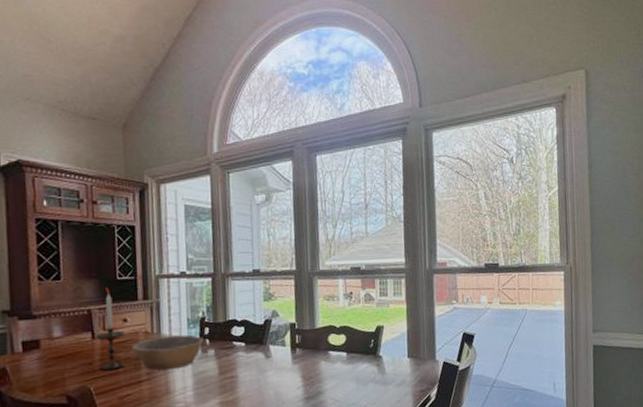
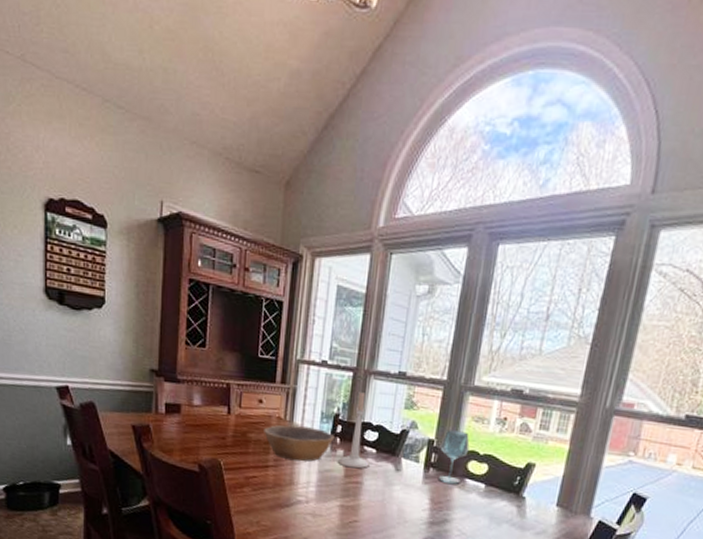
candlestick: present [95,287,125,371] -> none [231,363,259,450]
candlestick: none [210,294,241,365] -> present [337,392,370,469]
wine glass: none [301,310,327,360] -> present [437,429,470,485]

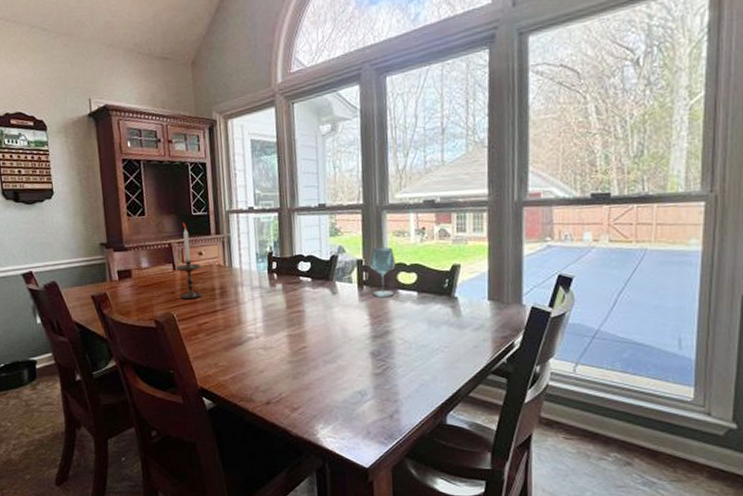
candlestick: none [231,363,259,450] -> present [176,222,202,300]
bowl: present [264,425,335,462] -> none [207,268,272,301]
candlestick: present [337,392,370,469] -> none [278,229,308,299]

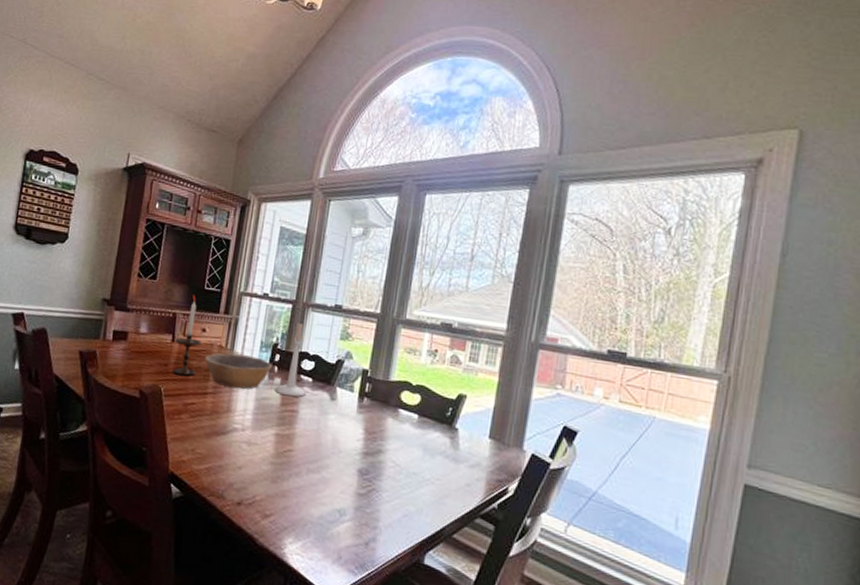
bowl: none [207,268,272,301] -> present [205,353,273,389]
candlestick: none [278,229,308,299] -> present [274,323,306,398]
wine glass: present [368,247,396,298] -> none [372,360,403,415]

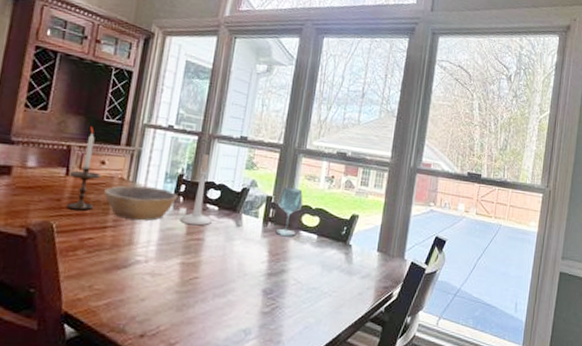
wine glass: none [372,360,403,415] -> present [275,187,303,237]

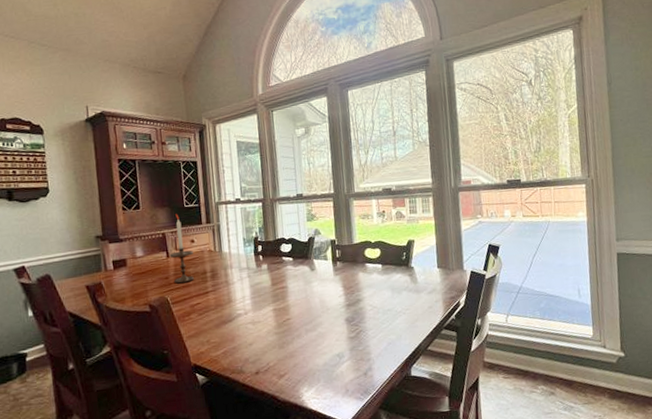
bowl: present [104,185,178,221] -> none [199,252,258,283]
candlestick: present [179,154,212,226] -> none [263,216,290,278]
wine glass: present [275,187,303,237] -> none [340,228,363,271]

